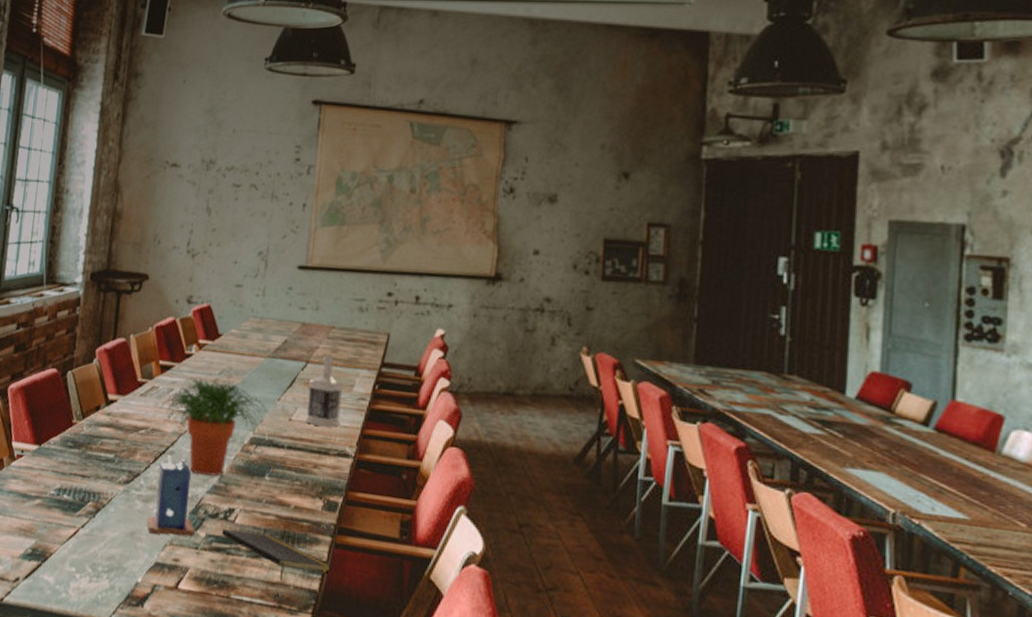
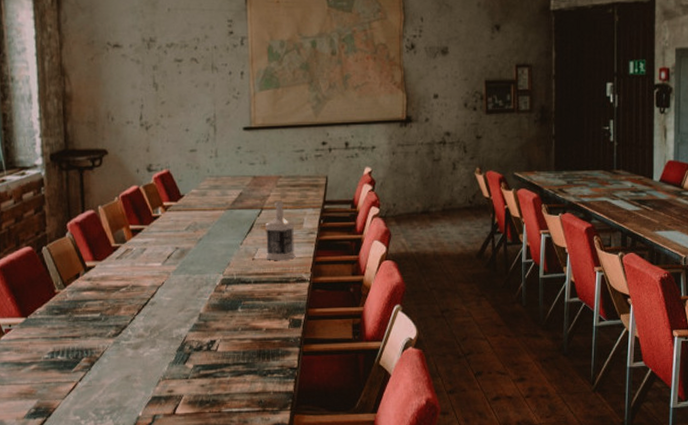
candle: present [147,454,195,537] -> none [139,305,184,374]
potted plant: present [159,377,267,476] -> none [135,233,233,317]
notepad: present [222,529,331,581] -> none [207,355,302,390]

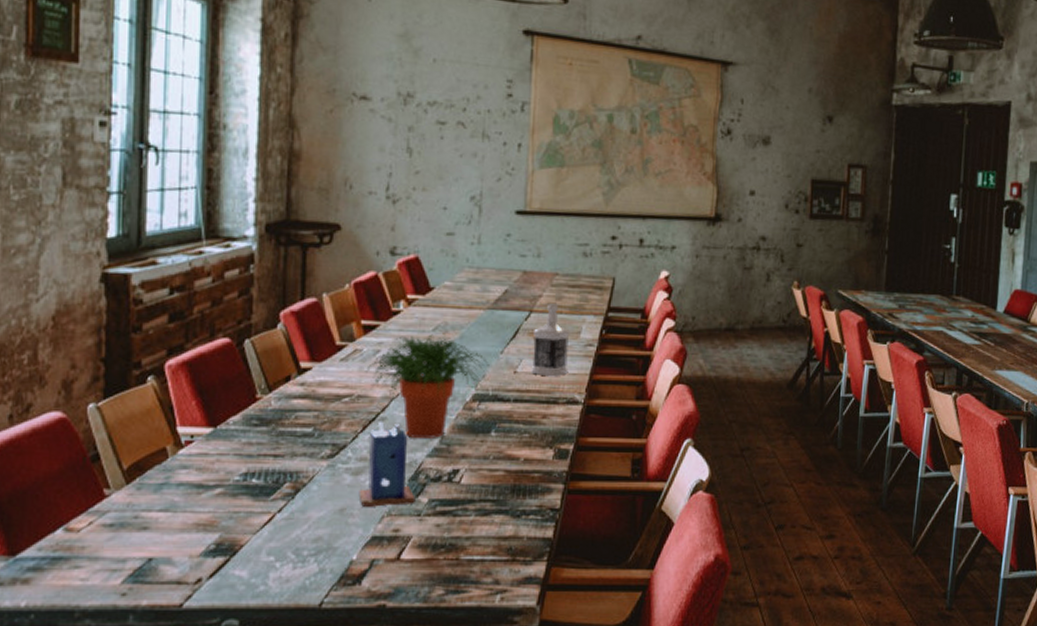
potted plant: none [135,233,233,317] -> present [364,334,490,438]
candle: none [139,305,184,374] -> present [358,421,416,507]

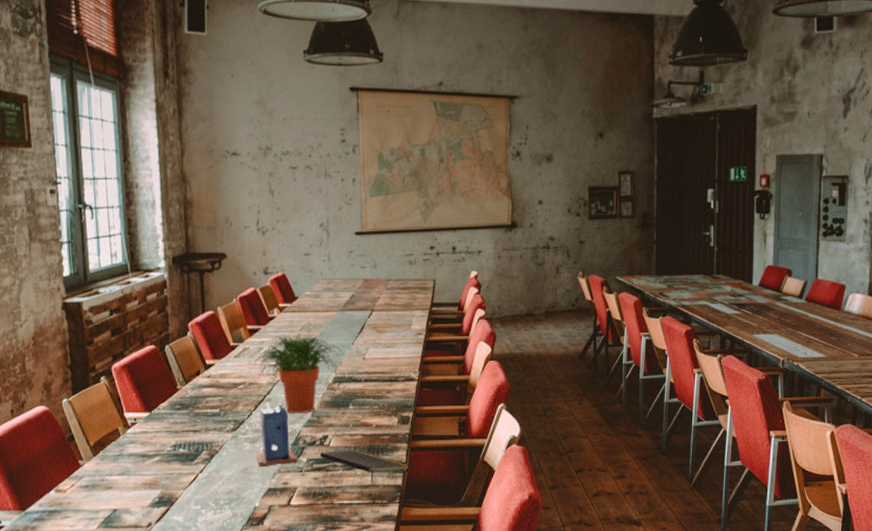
notepad: none [447,490,565,534] -> present [320,450,410,483]
bottle: present [531,304,570,377] -> none [376,303,404,361]

